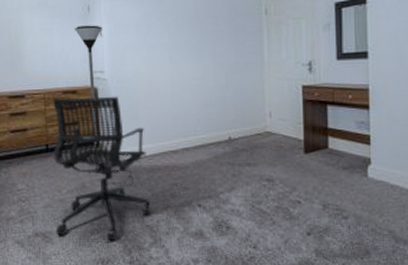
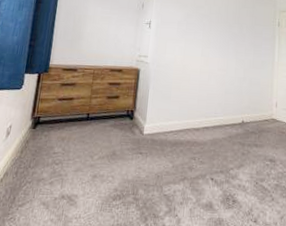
office chair: present [53,96,152,241] -> none [81,74,175,208]
floor lamp: present [75,25,103,169] -> none [127,18,152,140]

